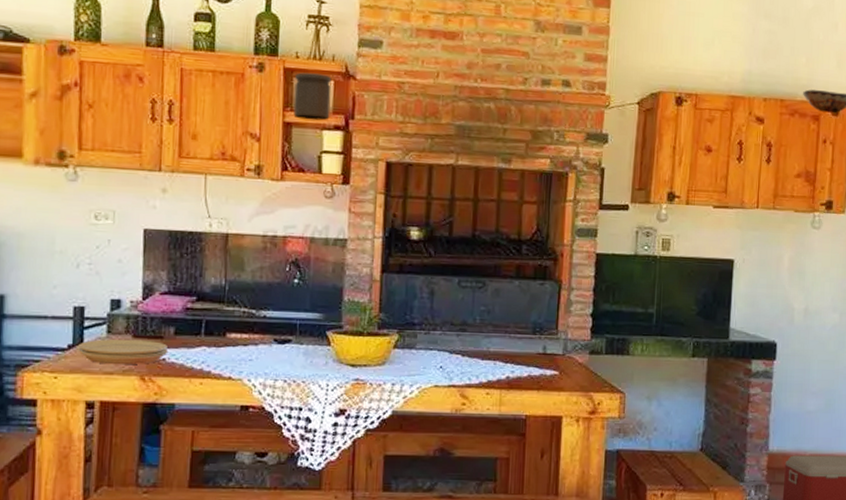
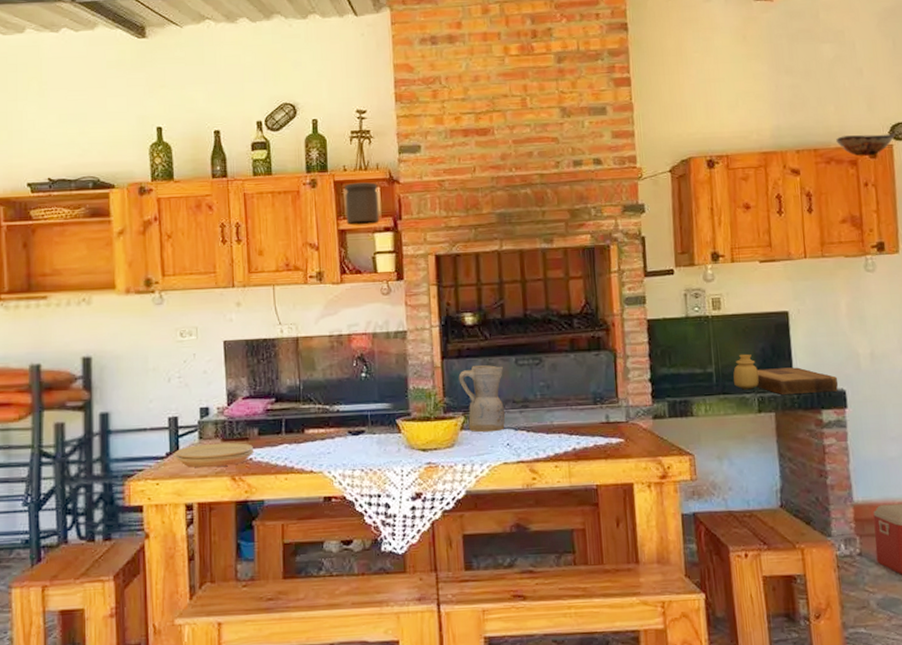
ceramic pitcher: none [397,283,446,354] -> present [458,365,506,433]
jar: none [673,297,697,334] -> present [733,354,759,390]
cutting board: none [694,314,771,343] -> present [756,367,839,396]

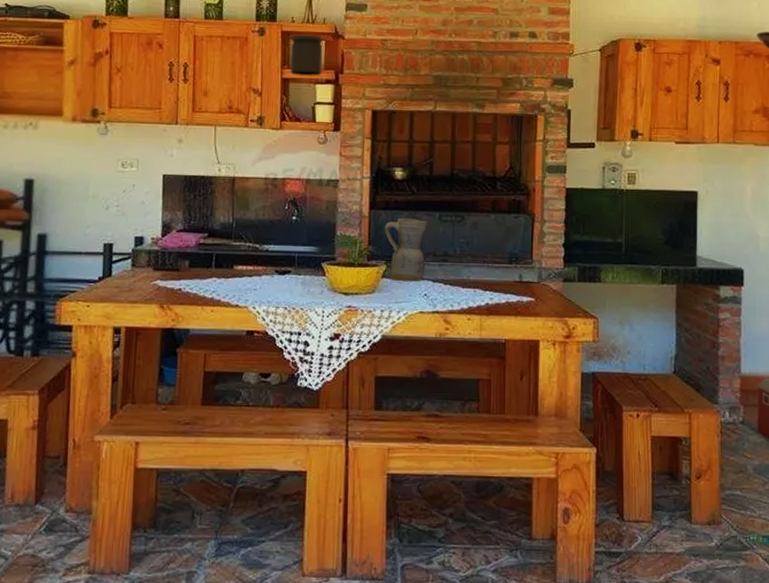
plate: present [175,442,254,468] -> none [107,271,184,295]
jar: present [733,354,759,390] -> none [641,227,664,262]
cutting board: present [756,367,839,396] -> none [662,243,738,270]

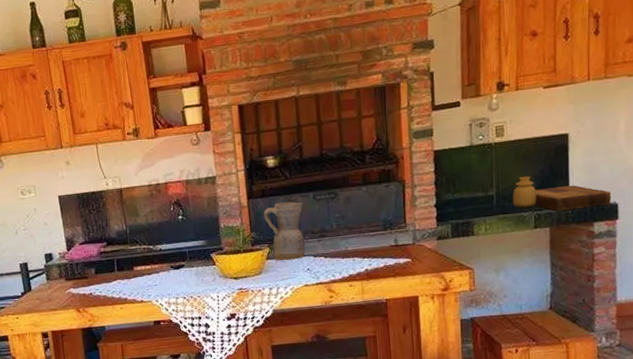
jar: present [290,35,323,76] -> none [152,40,186,84]
jar: none [641,227,664,262] -> present [513,176,536,209]
cutting board: none [662,243,738,270] -> present [534,185,612,212]

